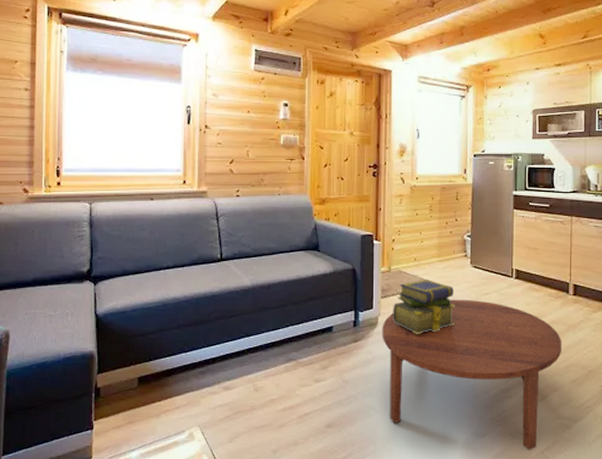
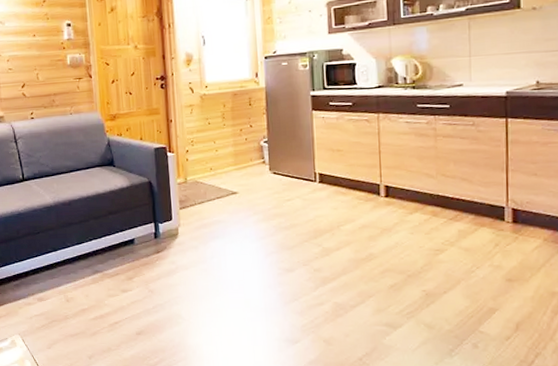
coffee table: present [382,299,562,450] -> none [183,206,376,357]
stack of books: present [393,280,456,335] -> none [192,188,257,244]

